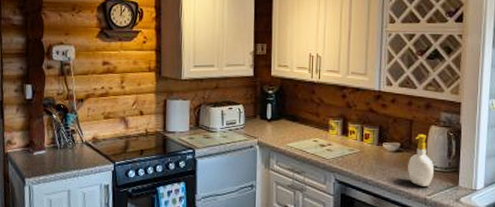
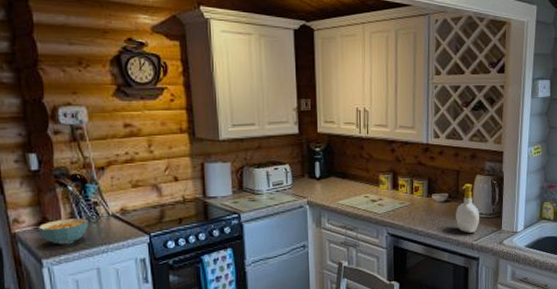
cereal bowl: none [25,143,66,167] -> present [38,218,89,245]

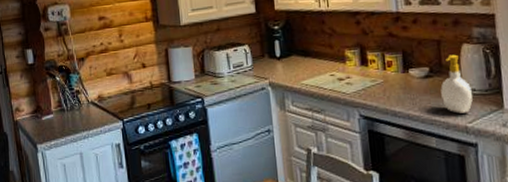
cereal bowl: present [38,218,89,245] -> none [34,106,73,131]

